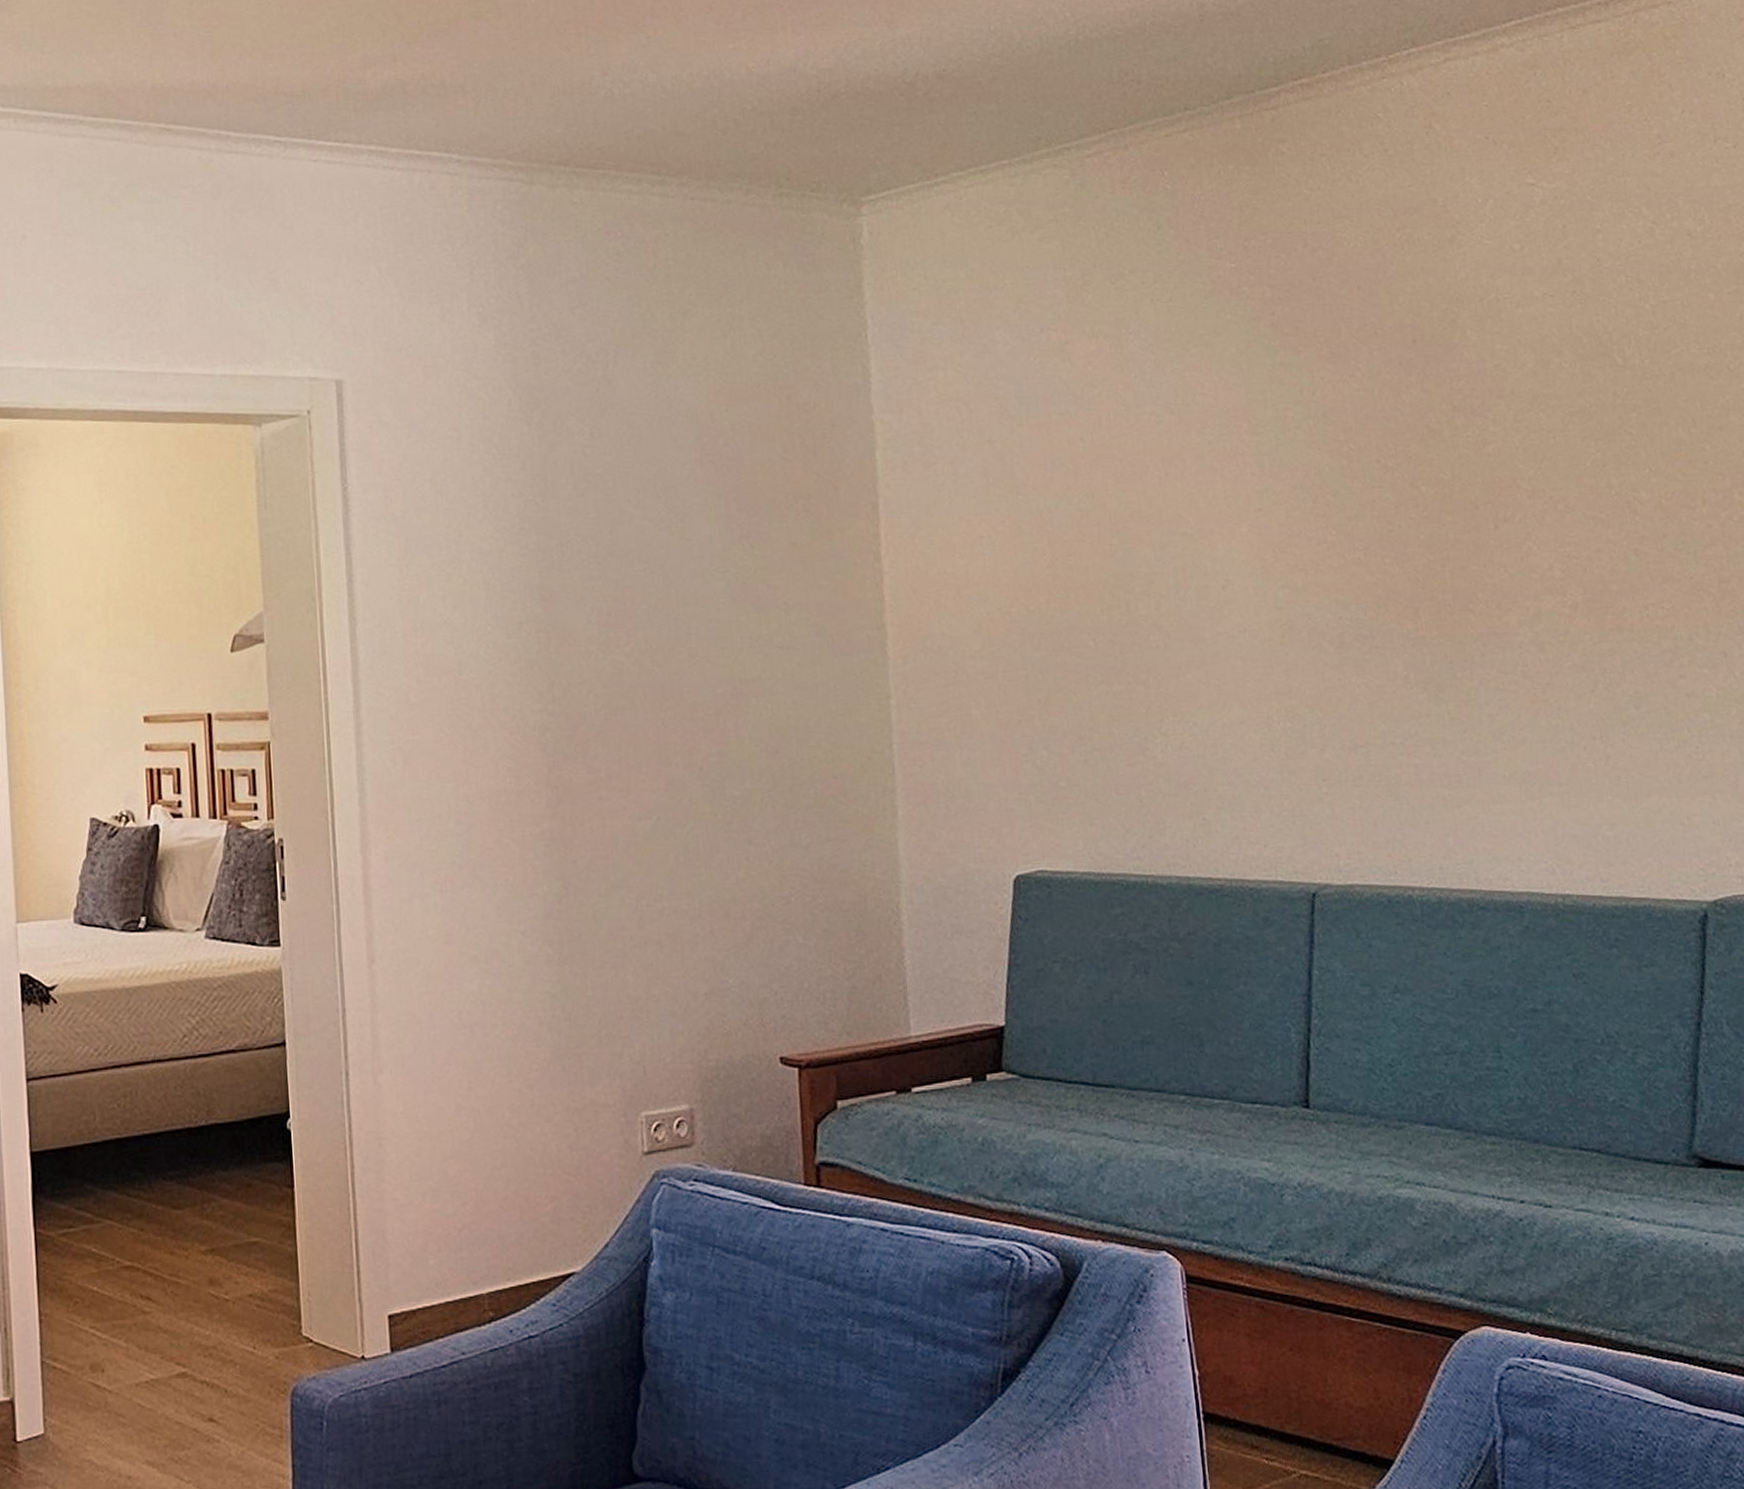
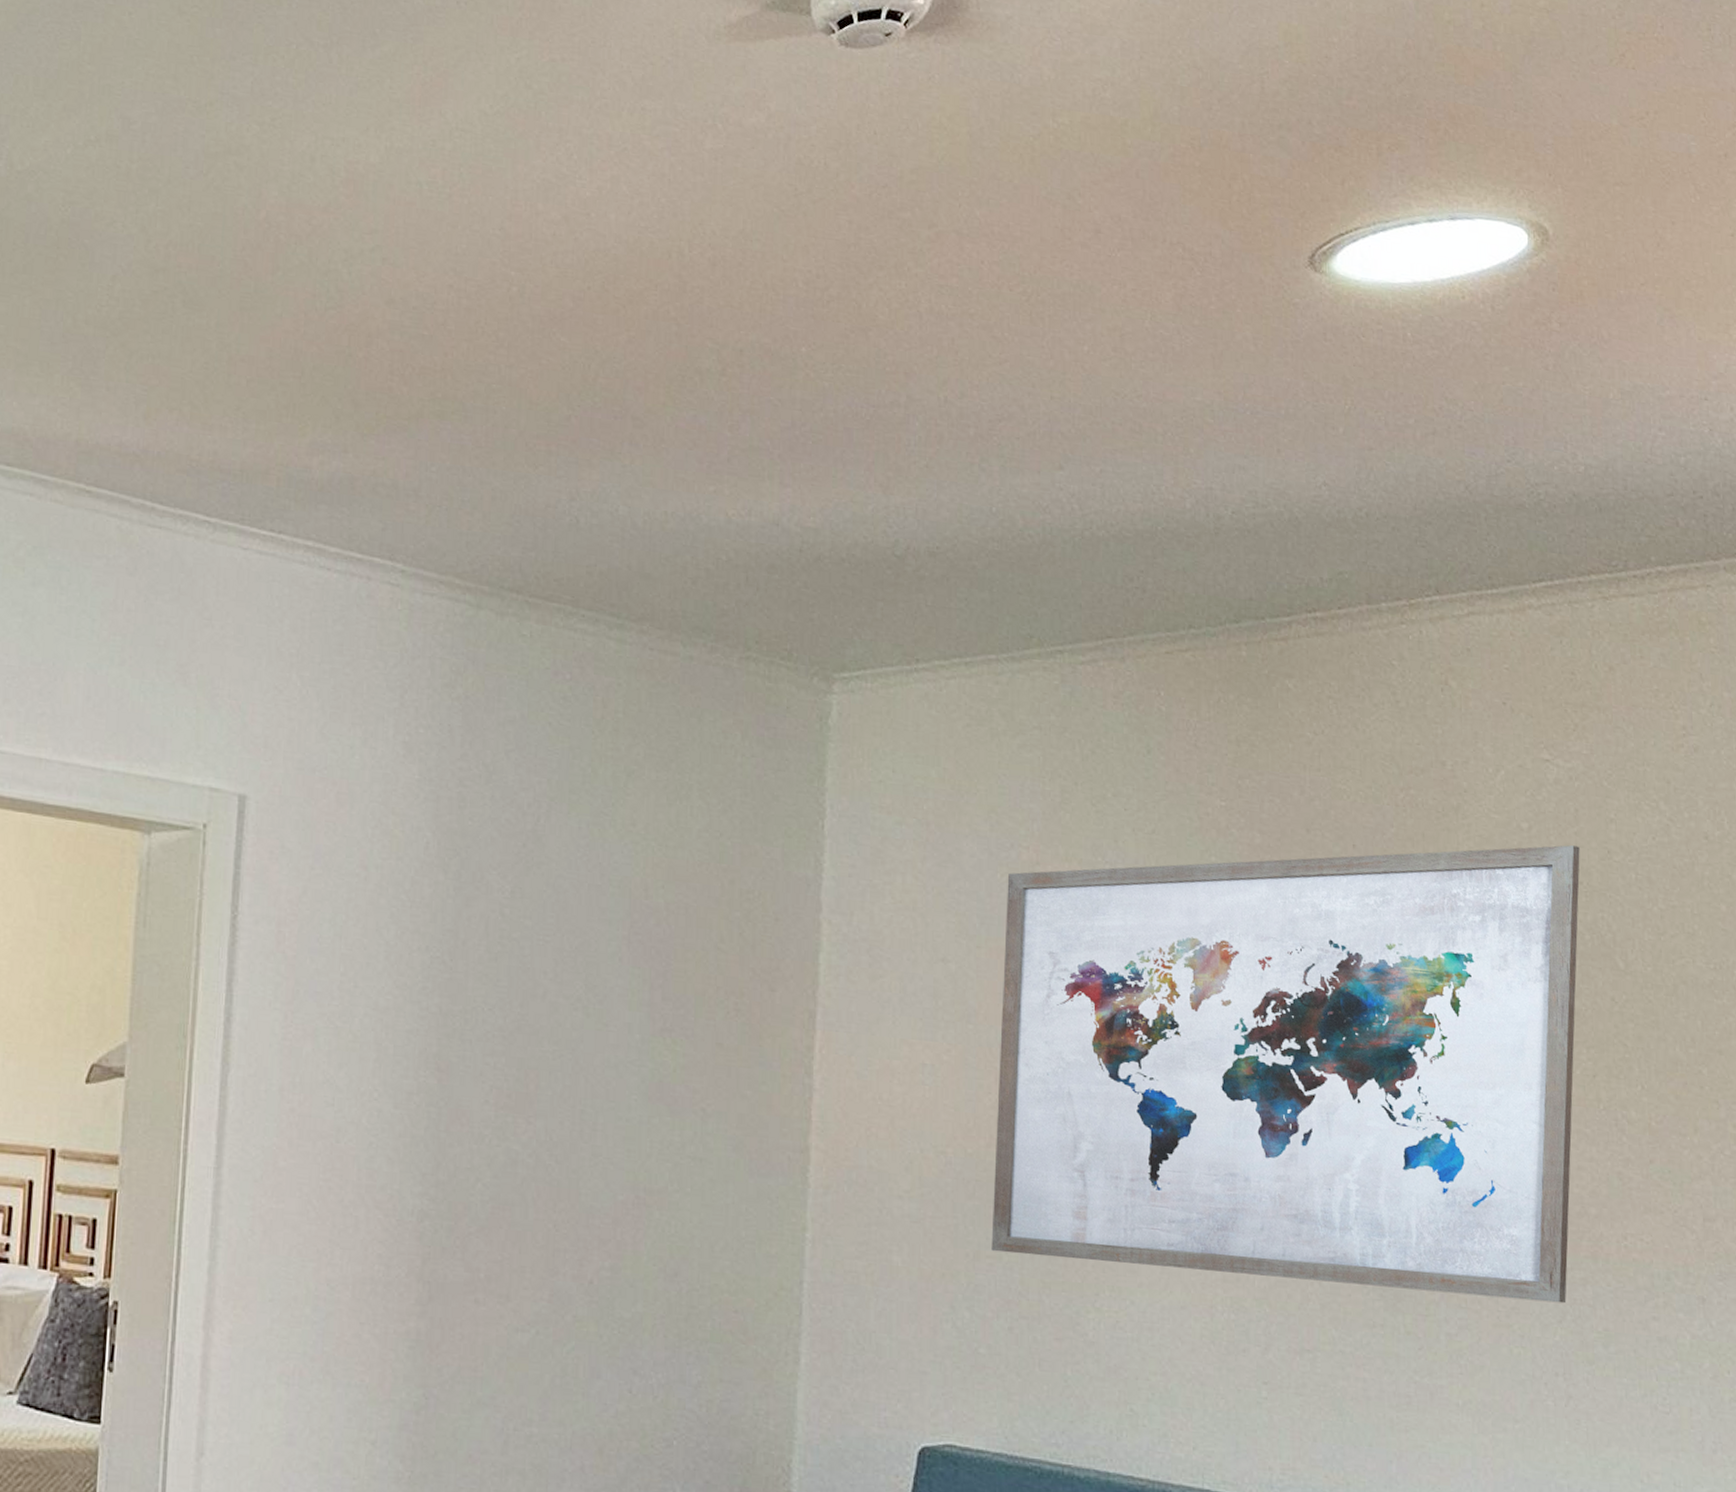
wall art: none [1040,259,1597,695] -> present [991,845,1580,1304]

